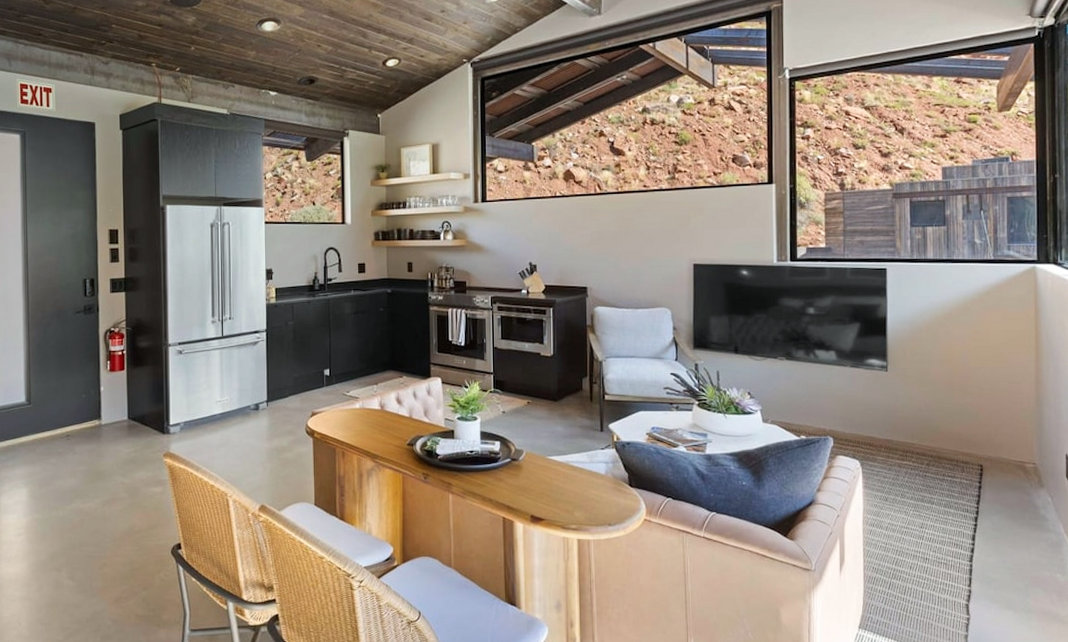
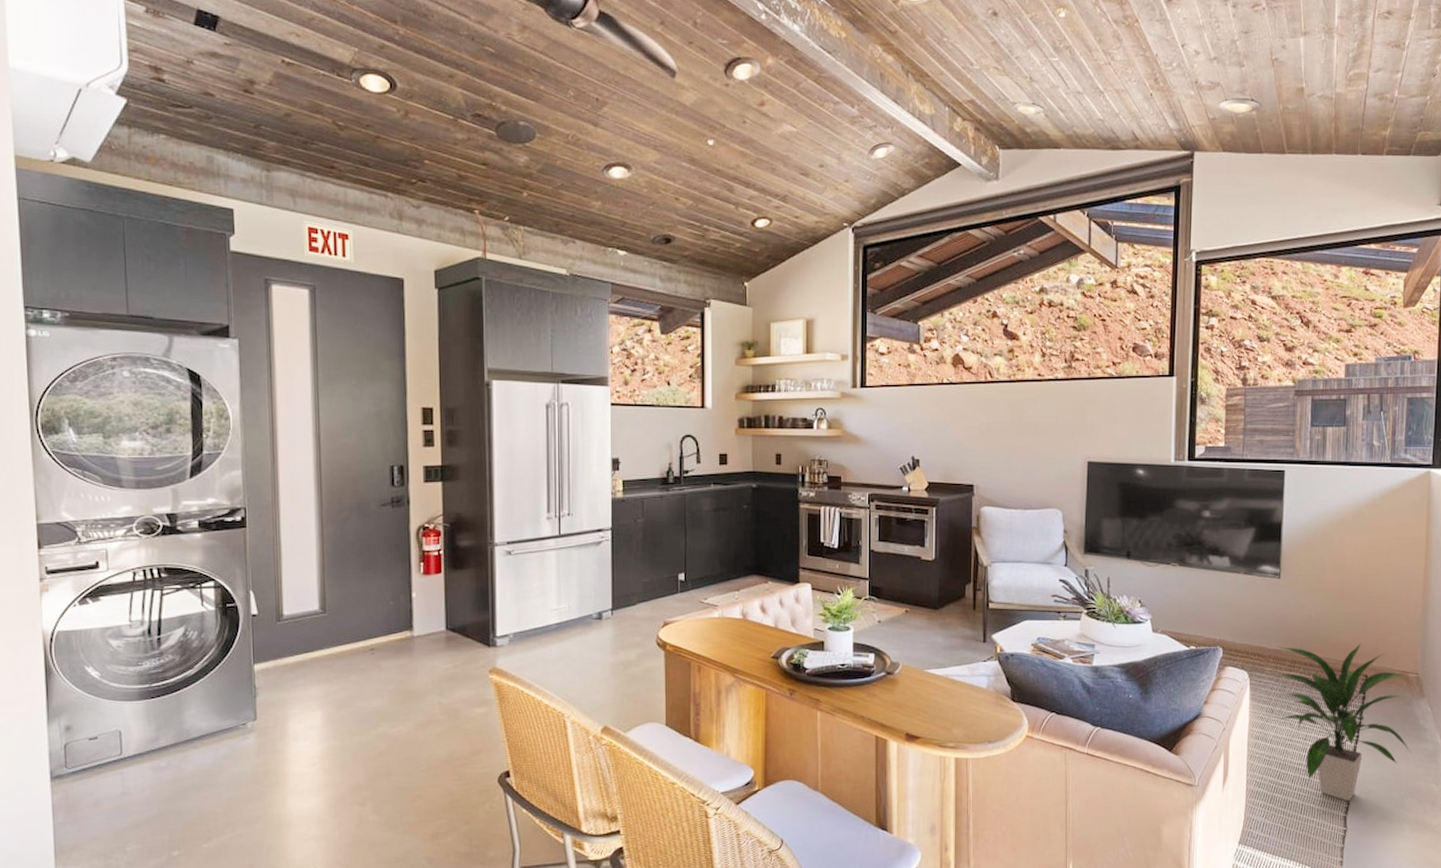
indoor plant: none [884,434,1034,589] -> present [1272,643,1412,801]

